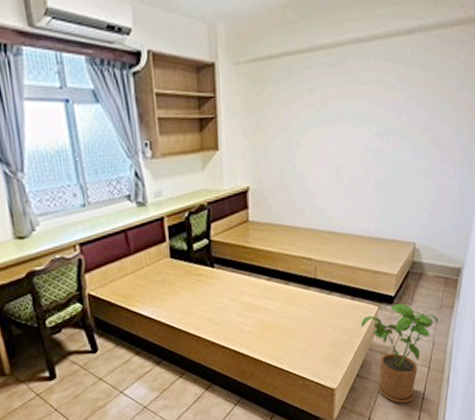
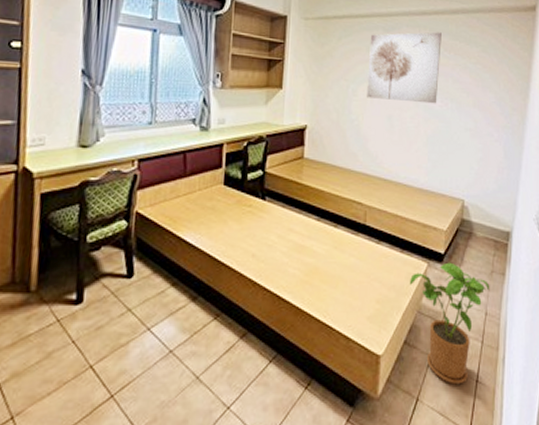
wall art: none [311,60,394,149] -> present [367,32,442,104]

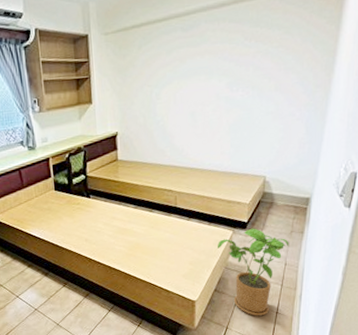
wall art: present [367,32,442,104] -> none [169,21,242,99]

